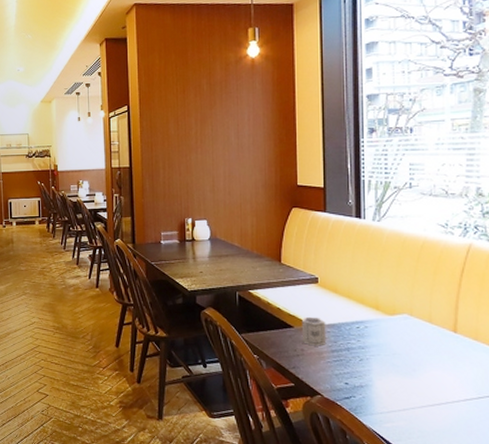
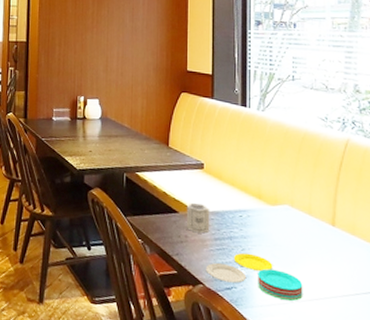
plate: none [323,363,424,407] -> present [205,253,303,301]

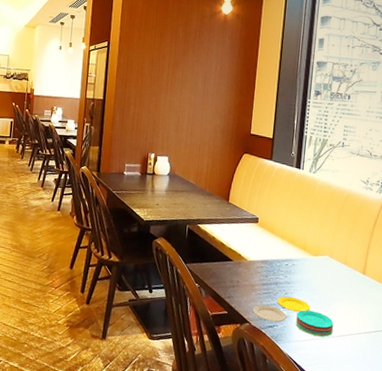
cup: present [186,202,210,234] -> none [238,251,261,279]

